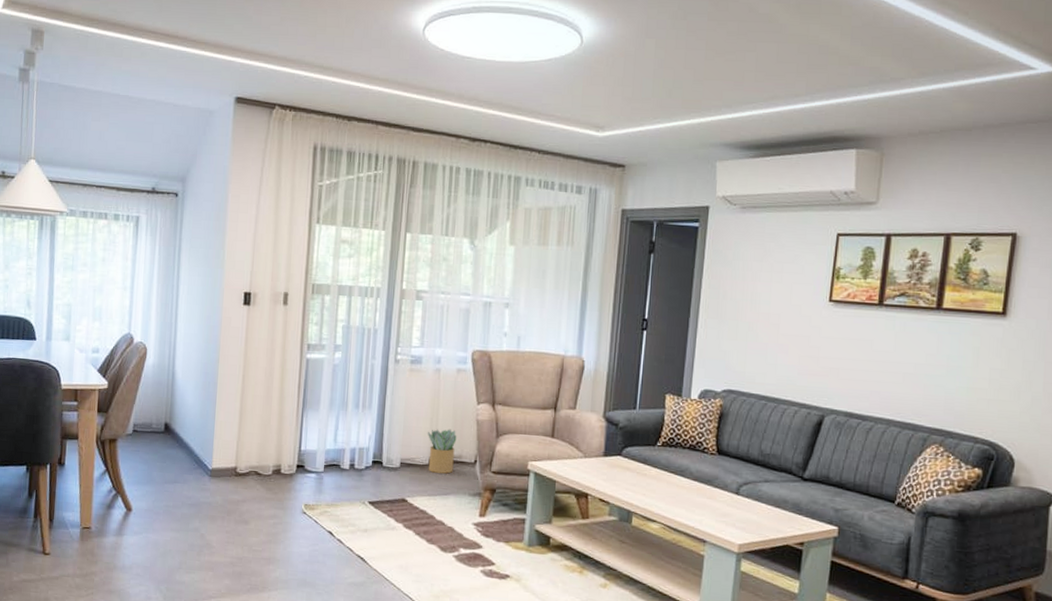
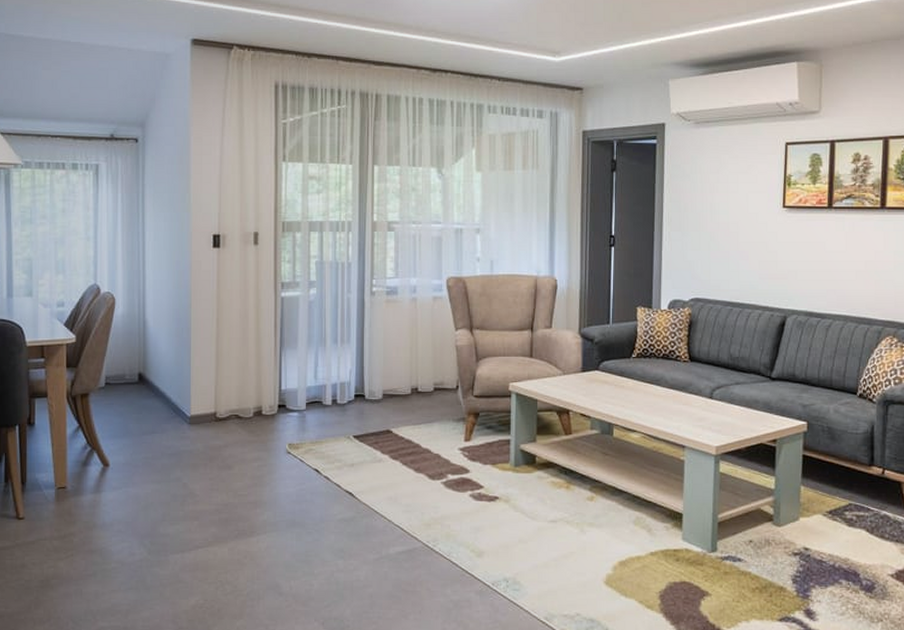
potted plant: present [427,429,457,474] -> none [407,357,437,401]

